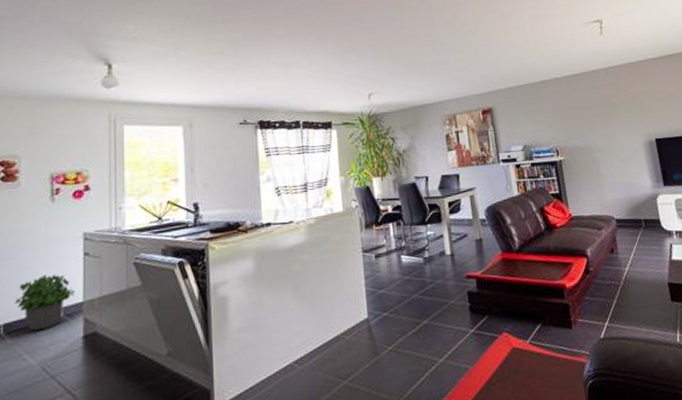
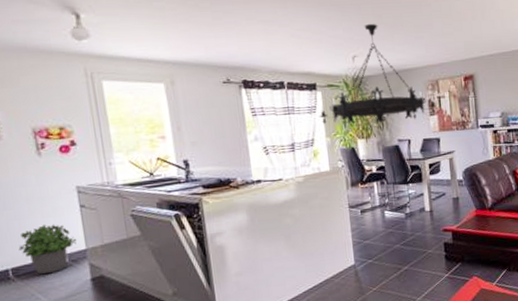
chandelier: none [333,62,456,164] -> present [319,23,437,126]

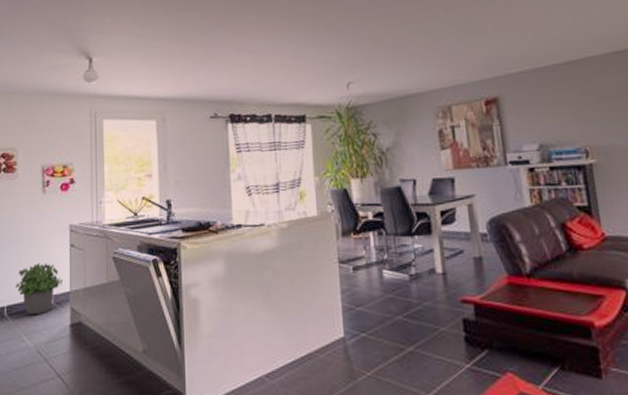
chandelier: present [319,23,437,126] -> none [307,45,451,163]

